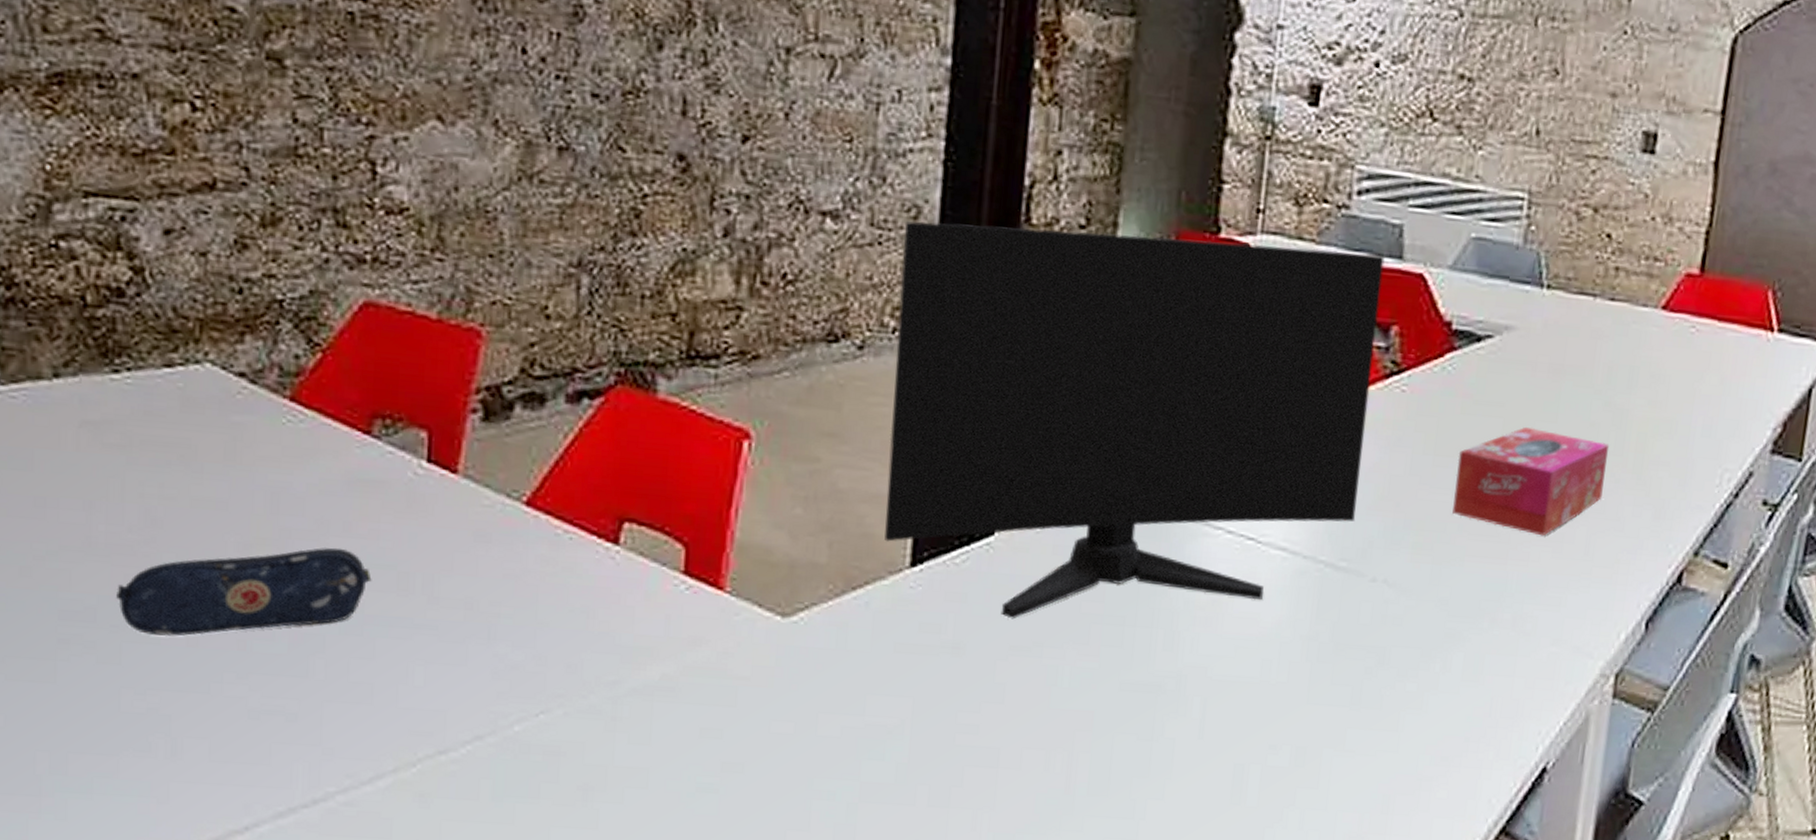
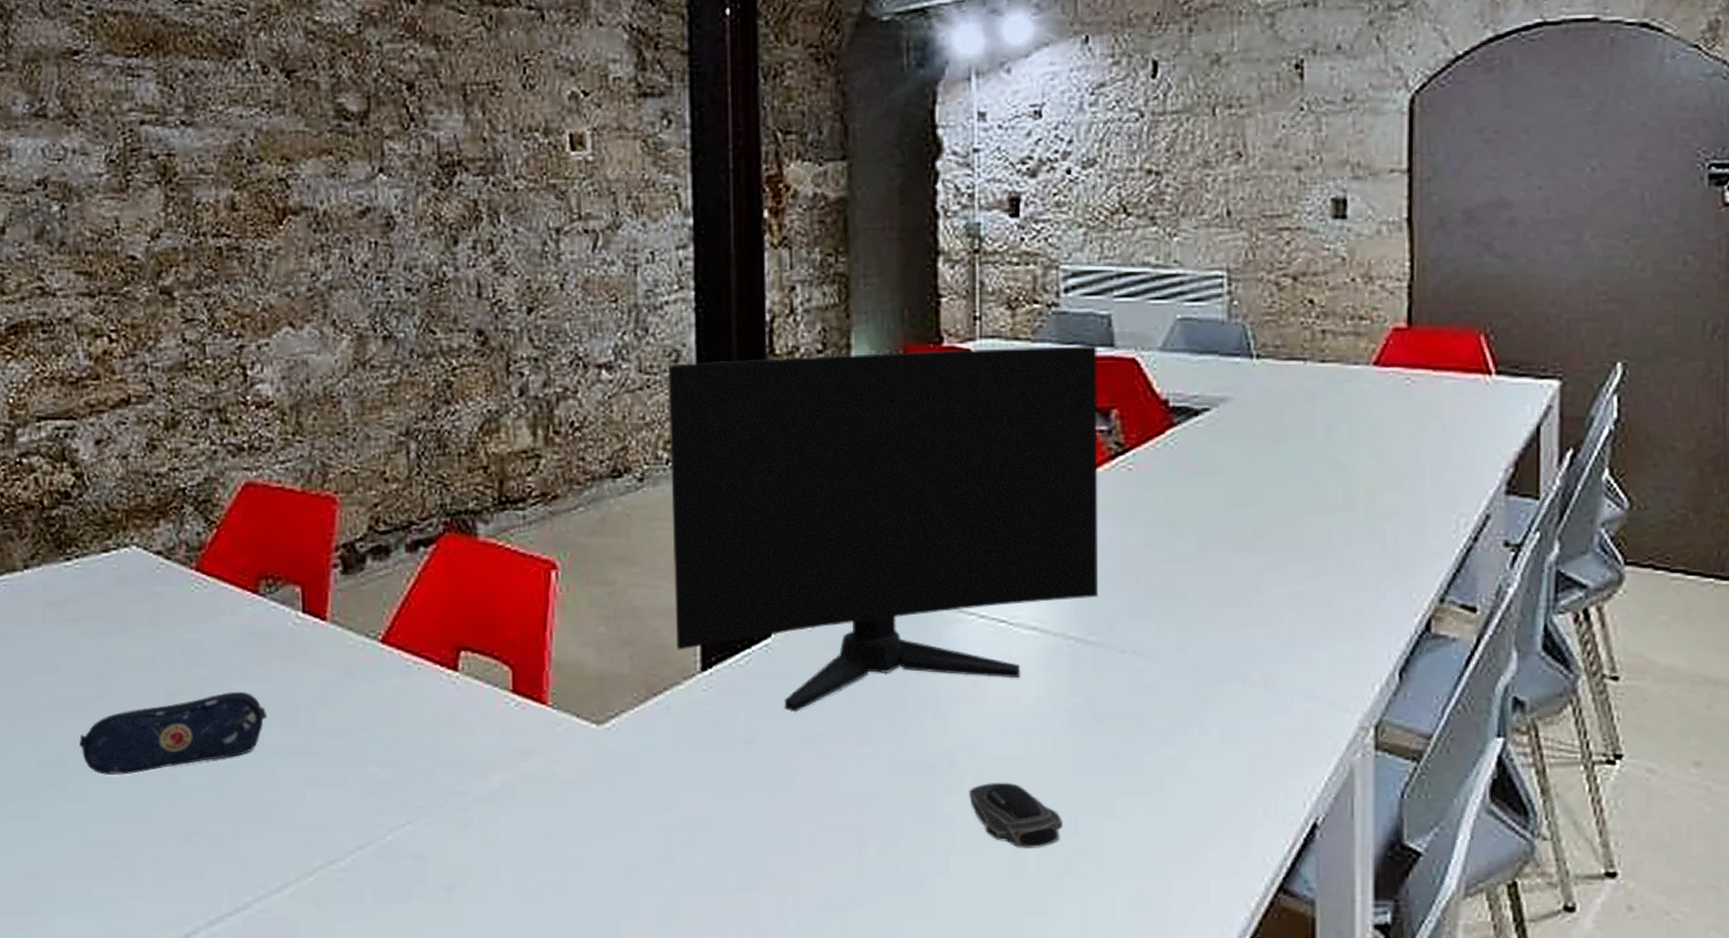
computer mouse: none [1194,707,1290,779] -> present [969,782,1063,849]
tissue box: present [1452,427,1610,536] -> none [1190,493,1339,596]

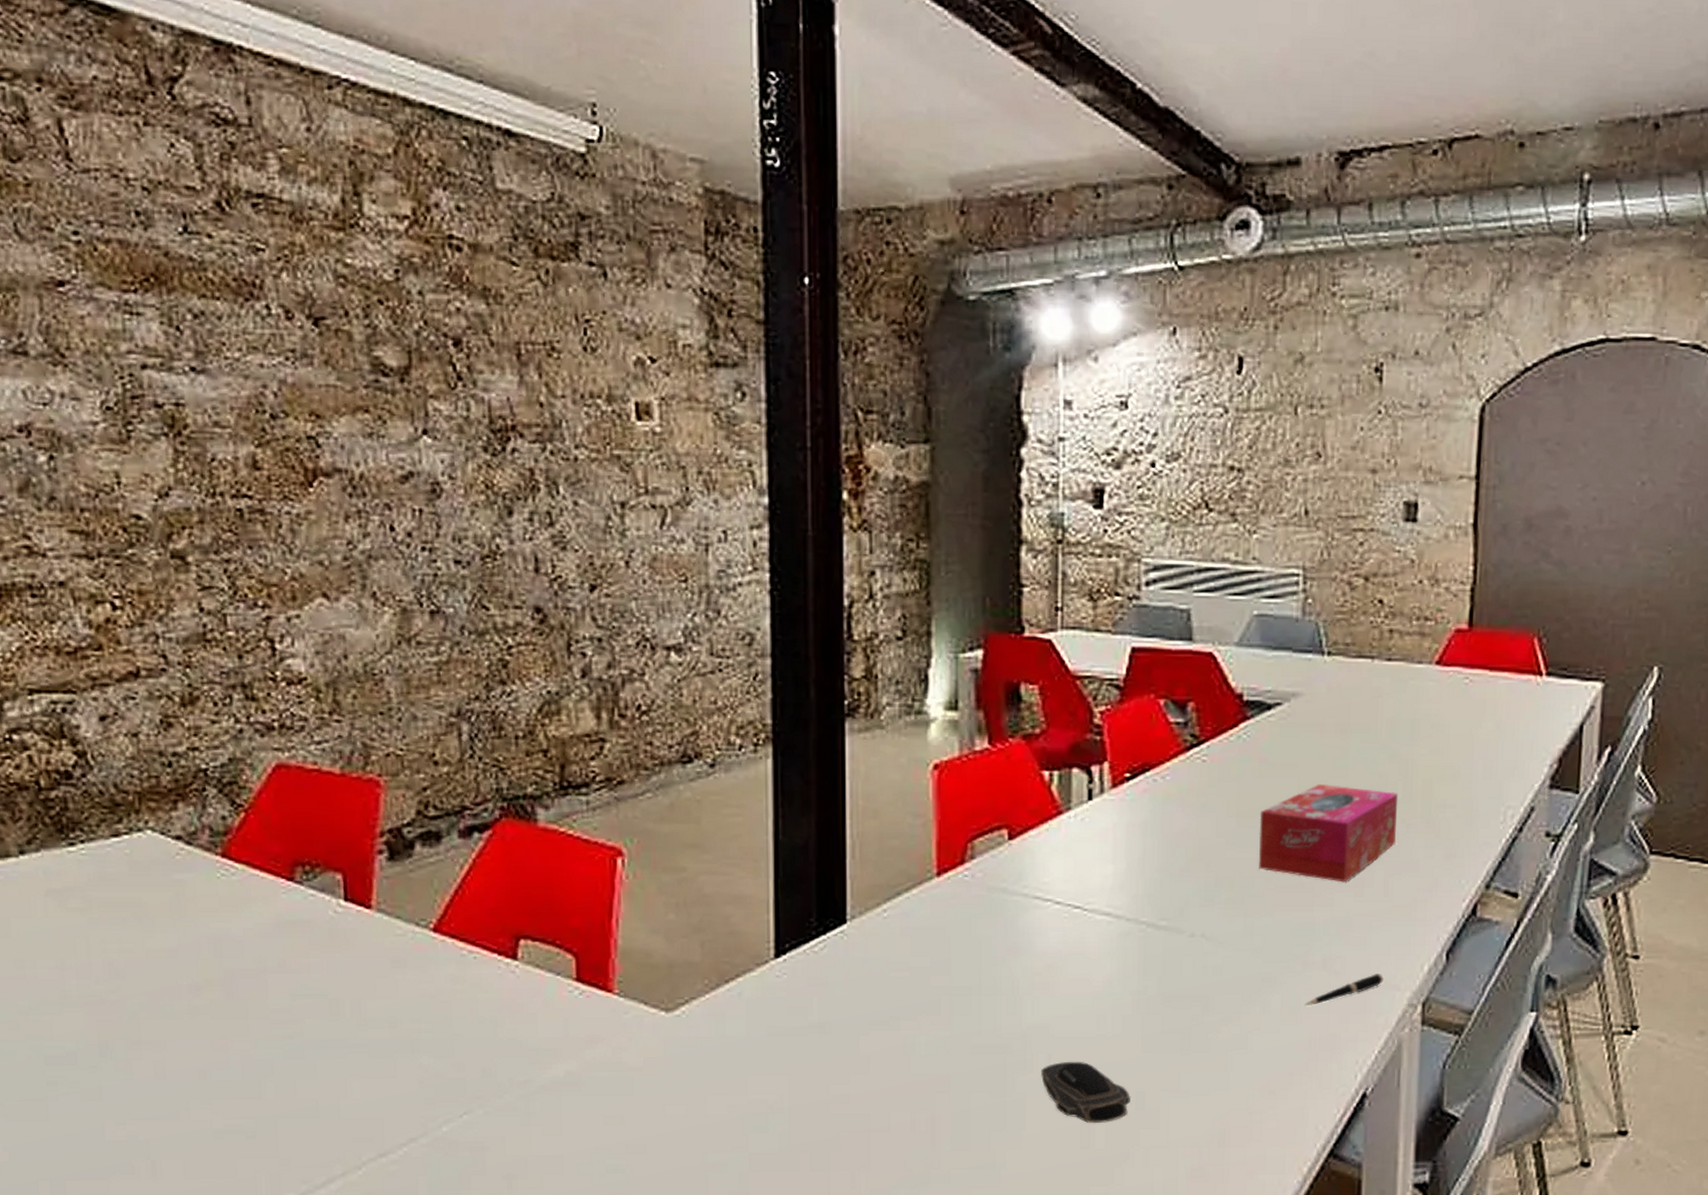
pencil case: present [79,691,268,776] -> none [92,983,307,1073]
computer monitor: present [667,346,1099,713] -> none [740,638,1176,998]
tissue box: none [1190,493,1339,596] -> present [1259,784,1399,883]
pen: none [1245,692,1331,727] -> present [1304,973,1384,1005]

